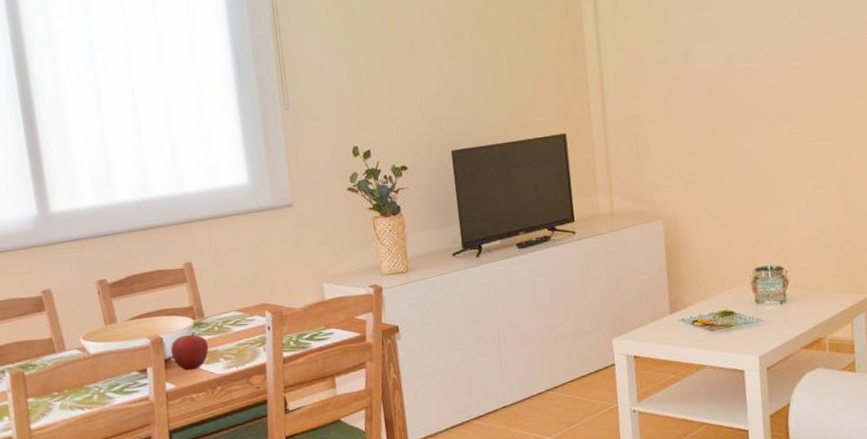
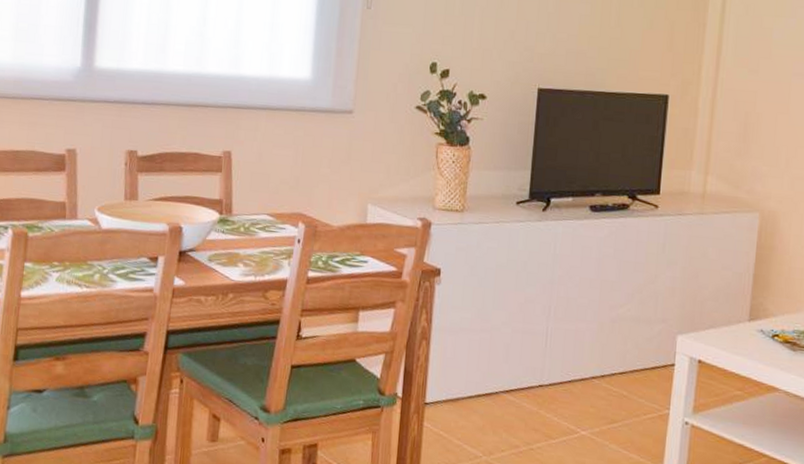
fruit: present [171,331,209,370] -> none [188,227,230,269]

